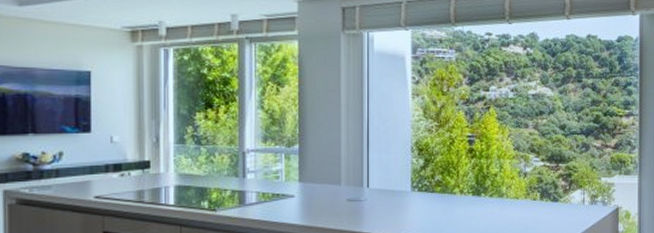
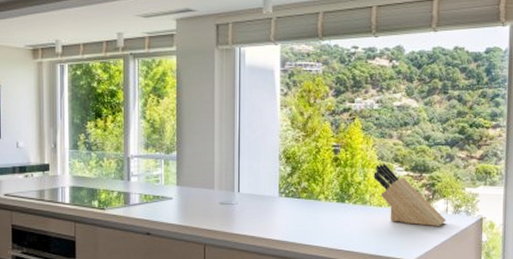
knife block: none [510,153,583,218] -> present [373,163,446,226]

